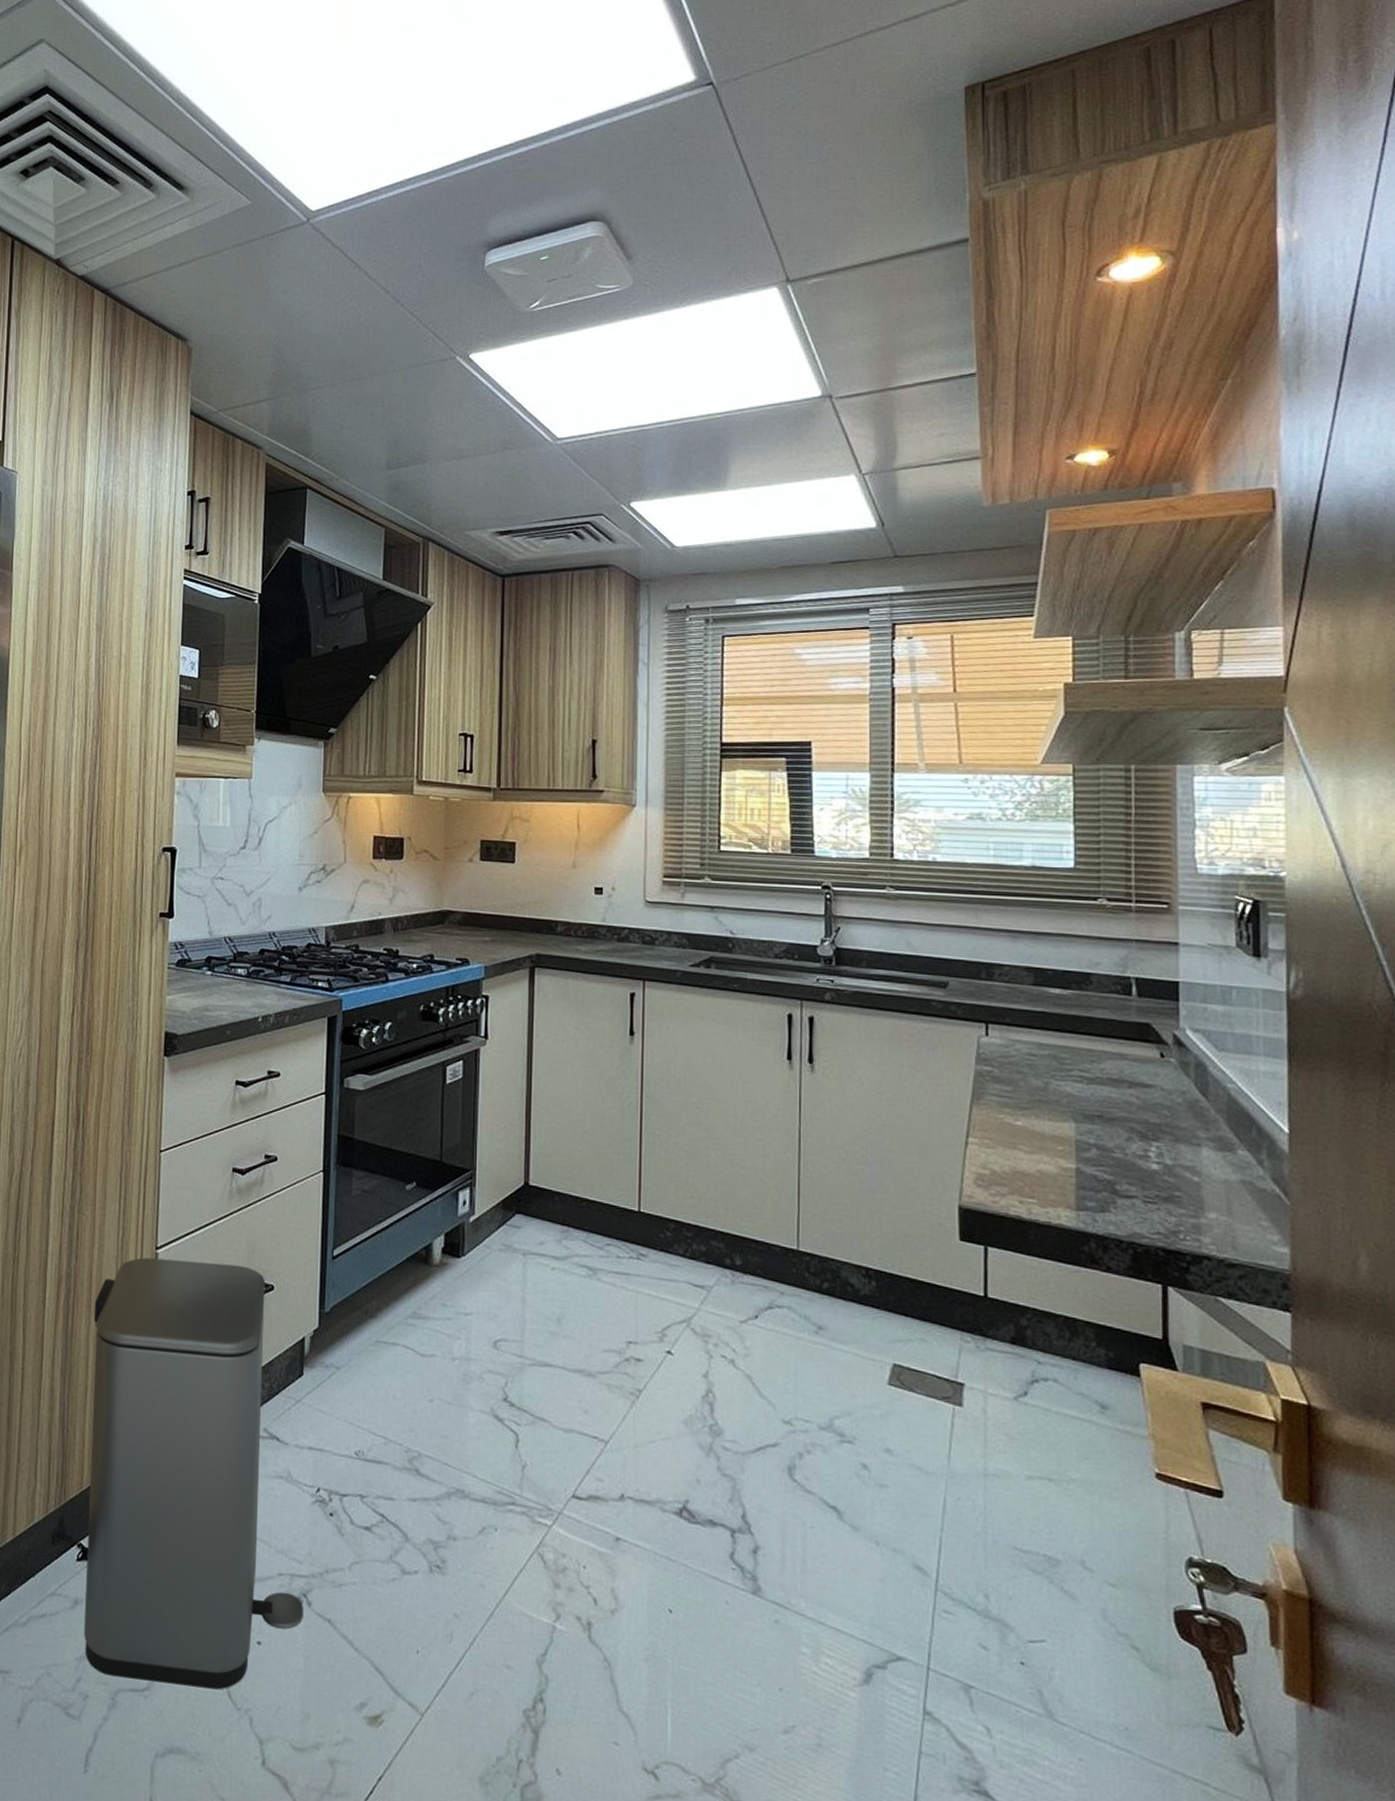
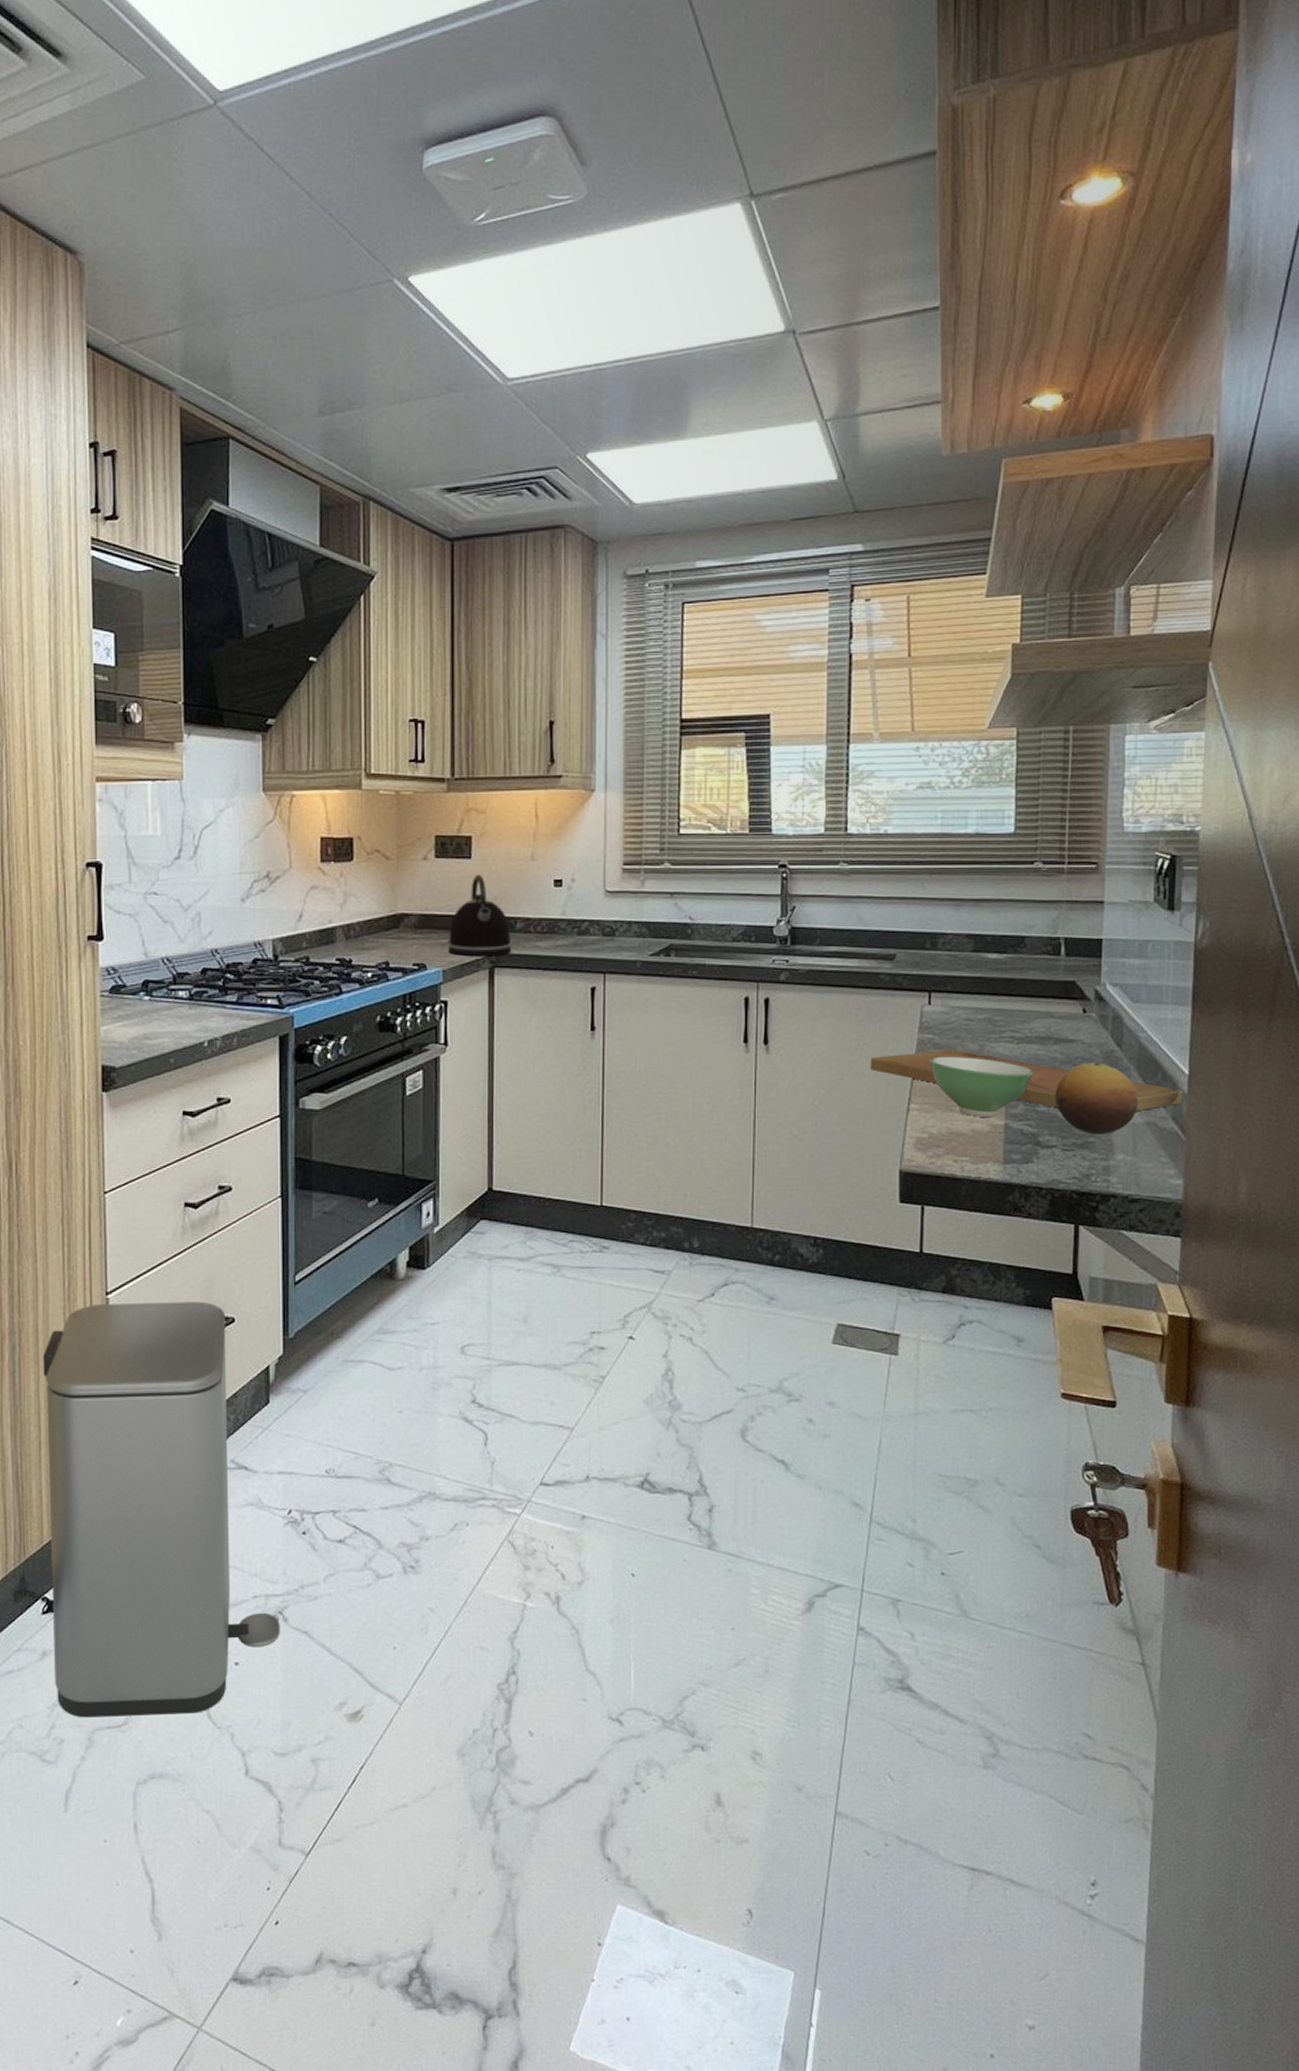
kettle: none [490,879,553,957] -> present [447,875,512,957]
cutting board: none [923,1084,1284,1168] -> present [870,1049,1183,1111]
bowl: none [989,1090,1108,1160] -> present [929,1056,1035,1118]
fruit: none [1132,1110,1230,1190] -> present [1055,1062,1138,1135]

